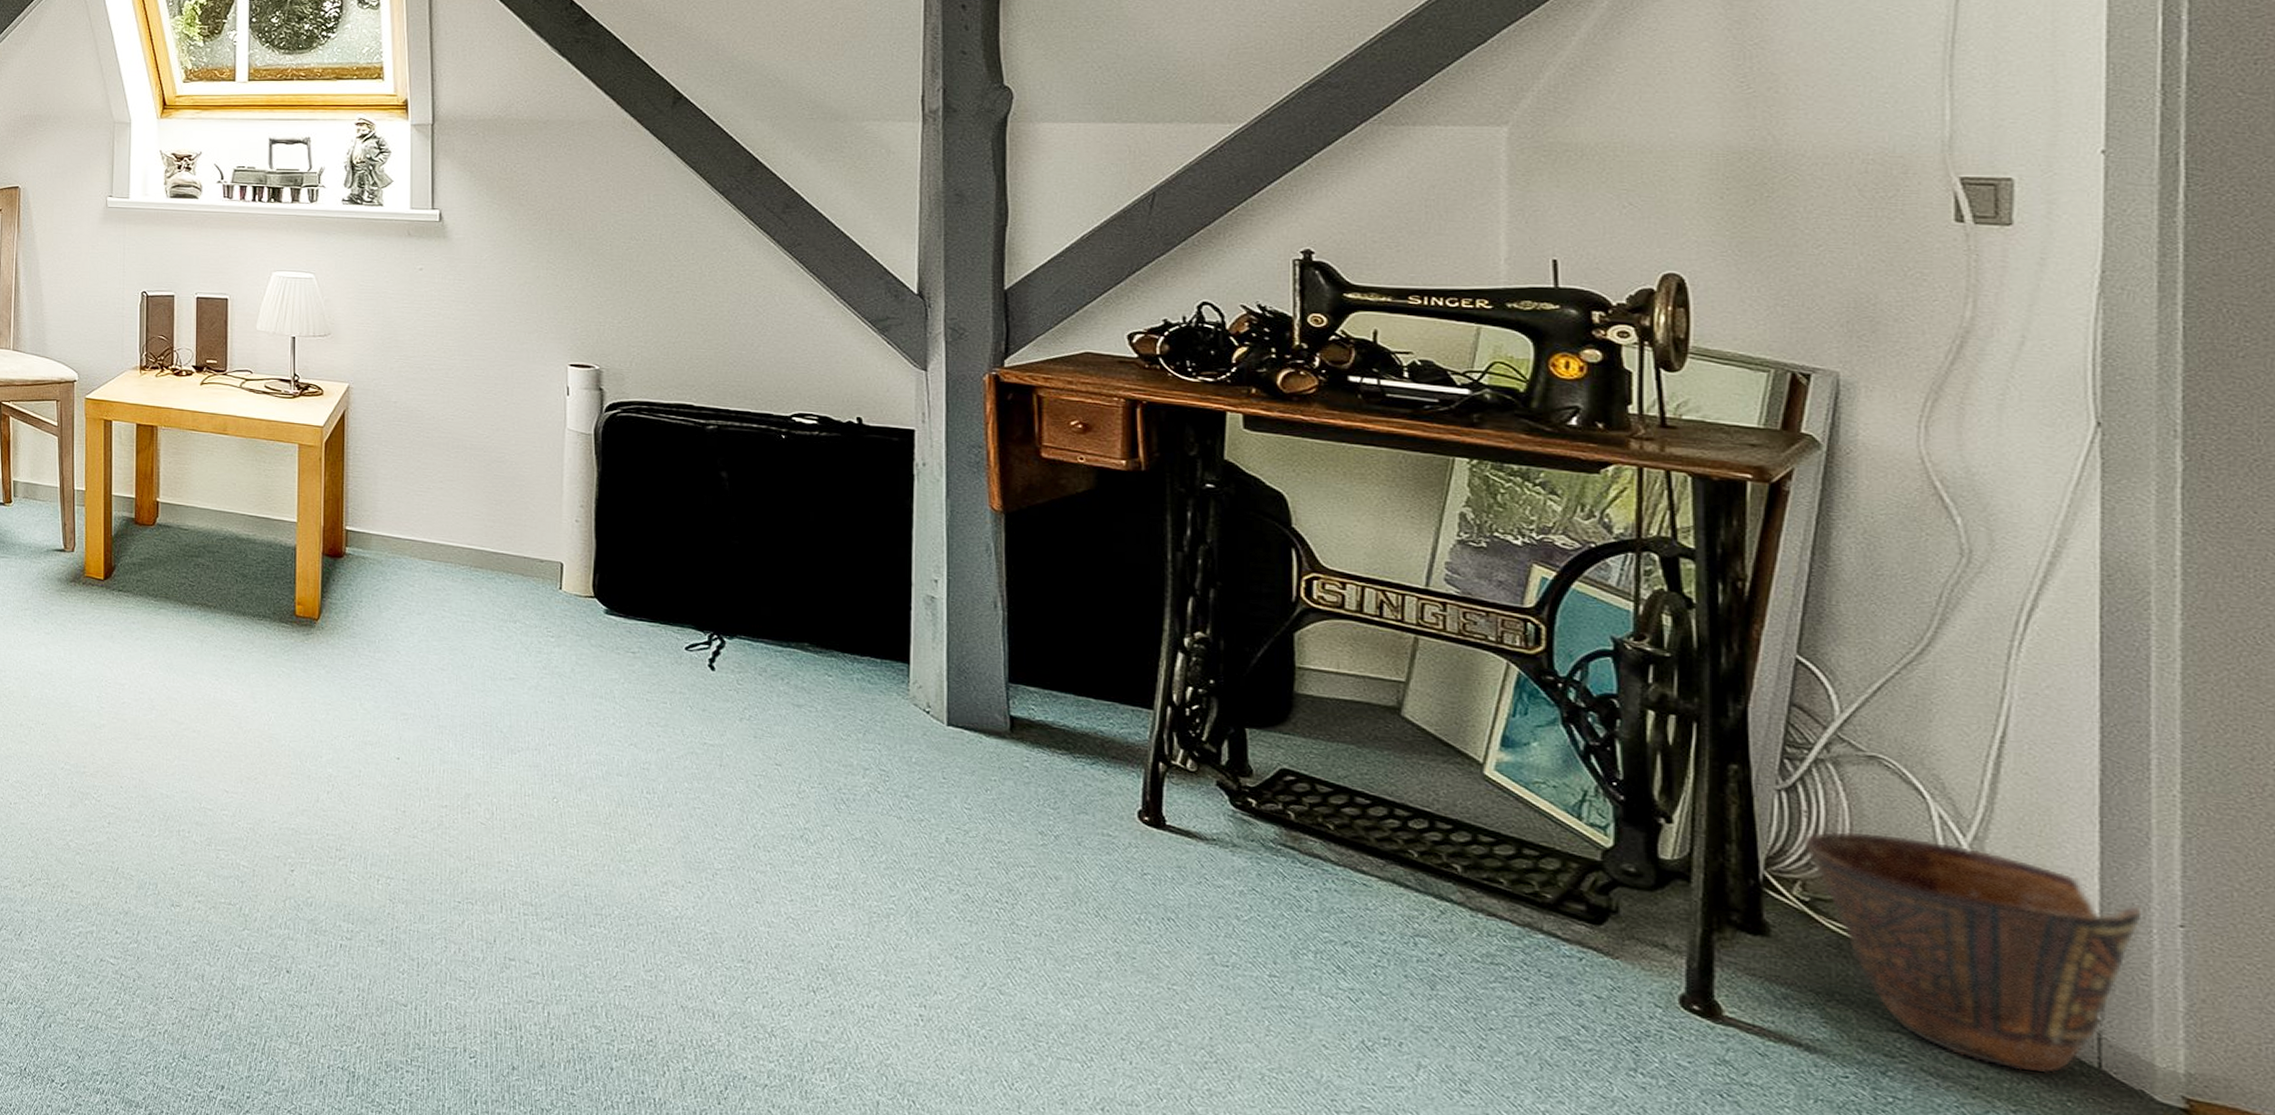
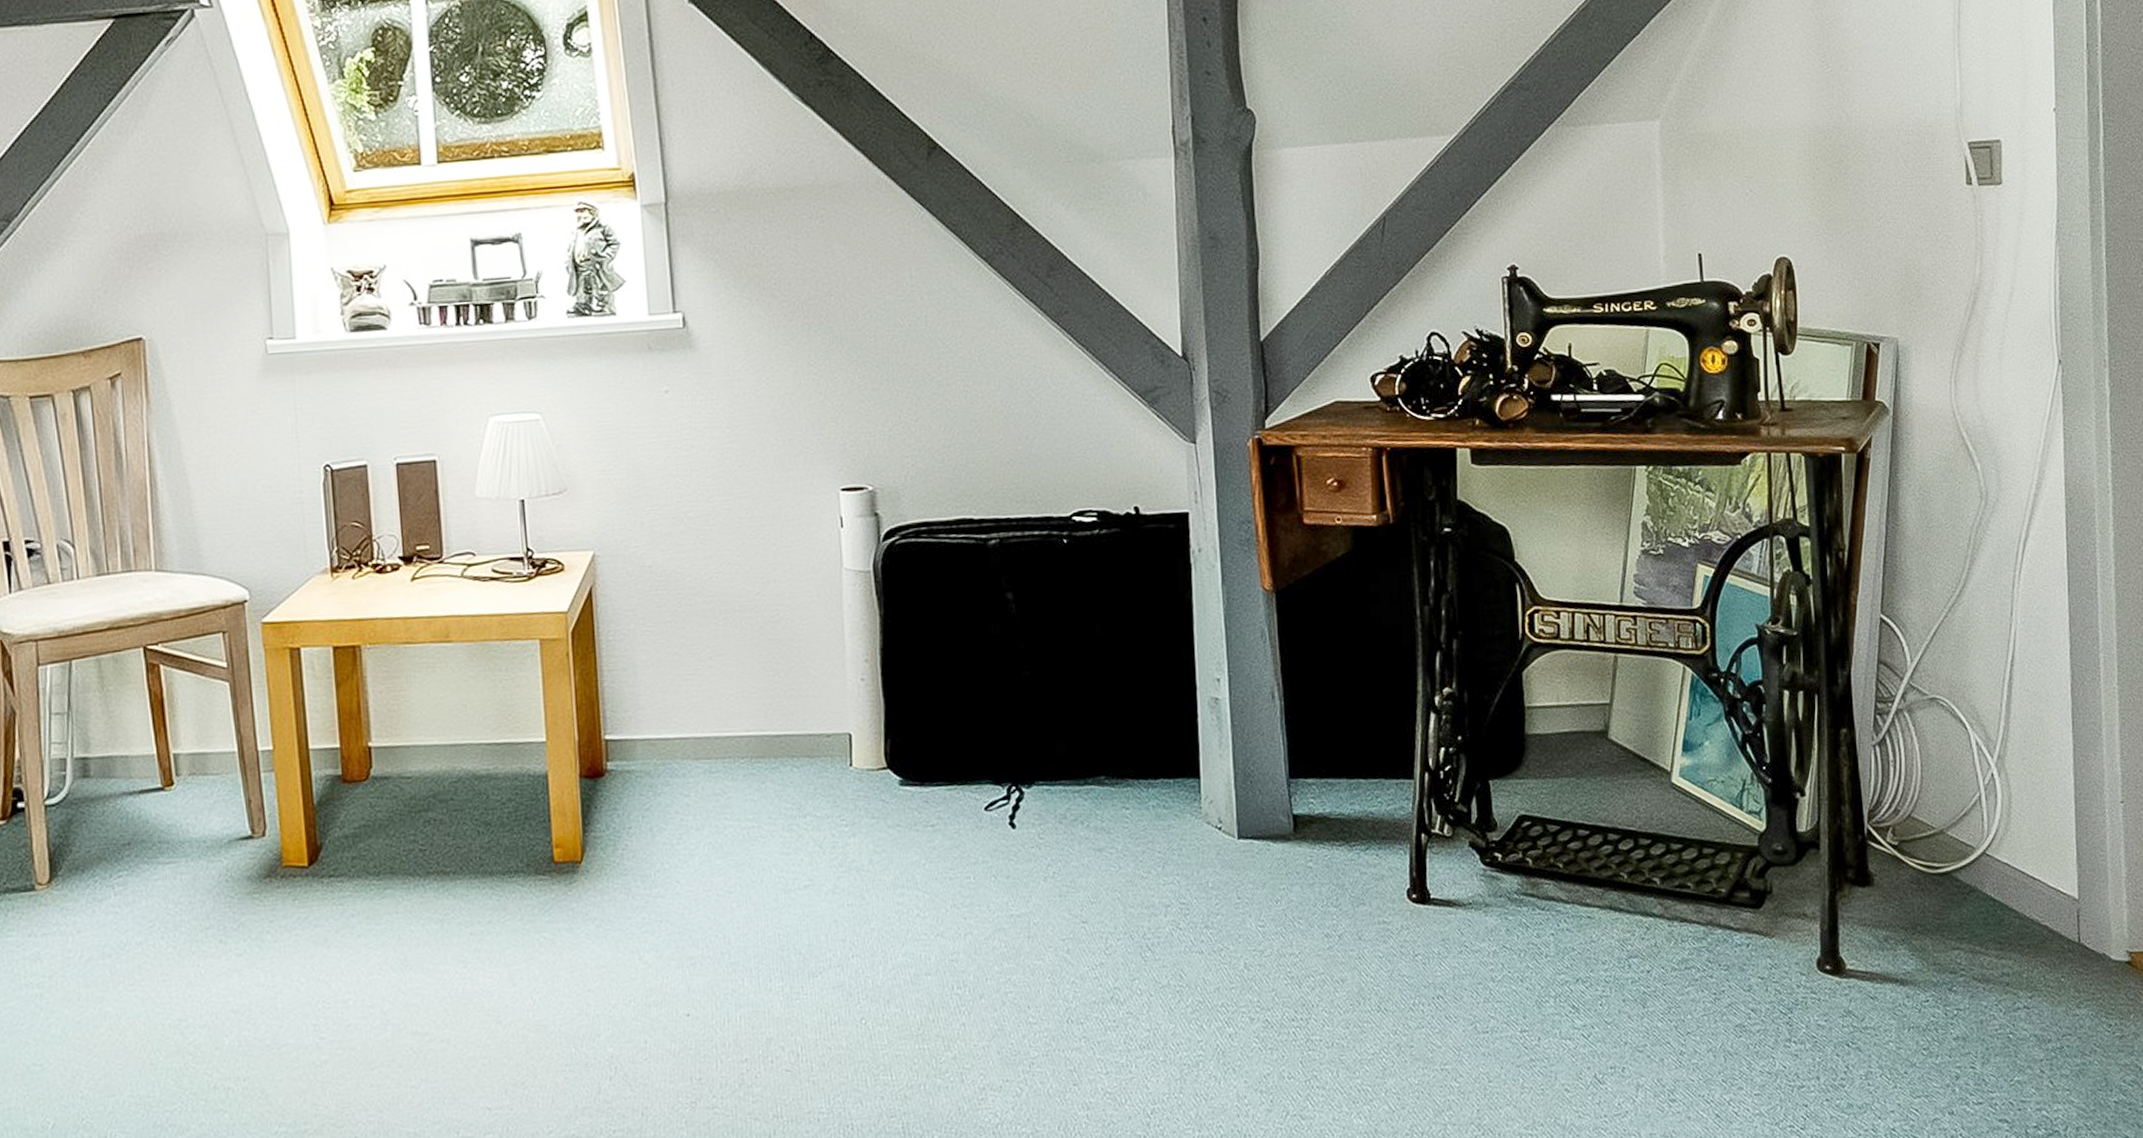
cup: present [1801,830,2144,1074] -> none [1890,766,2100,960]

